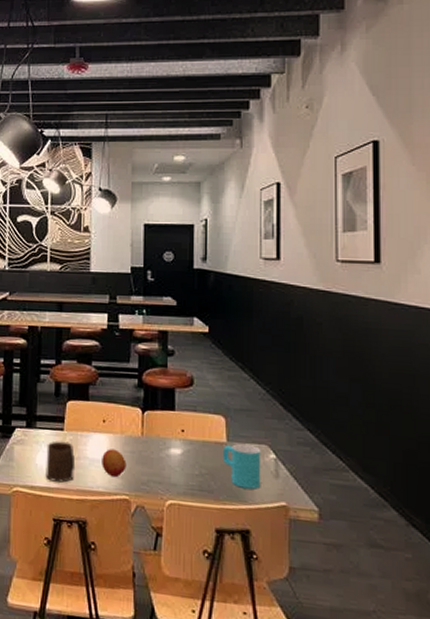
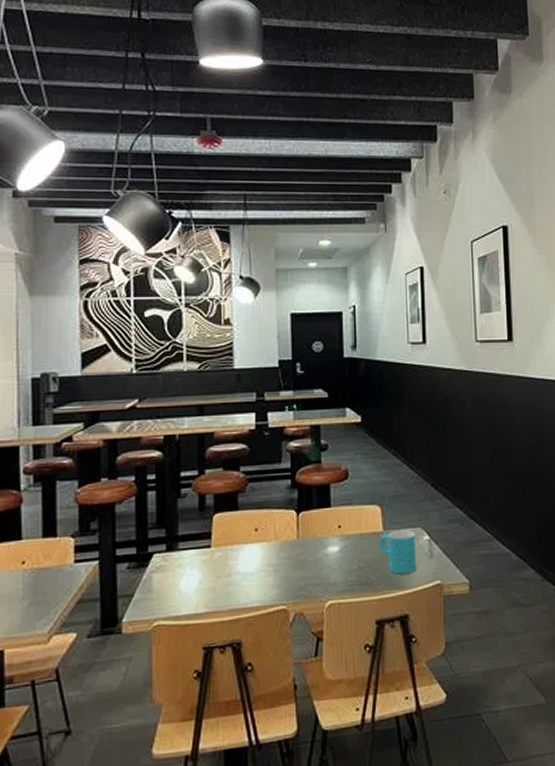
cup: present [45,441,76,483] -> none [192,559,226,607]
fruit: present [102,449,127,478] -> none [255,558,283,589]

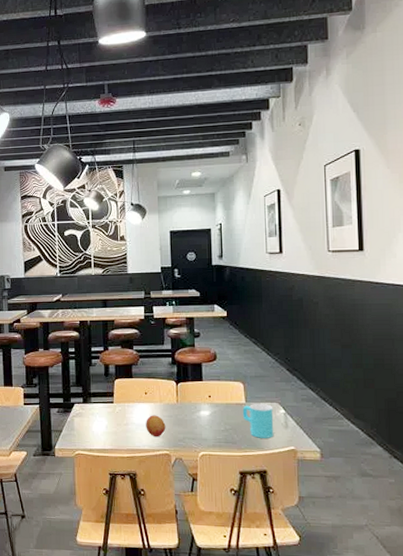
fruit: none [255,558,283,589] -> present [146,415,166,437]

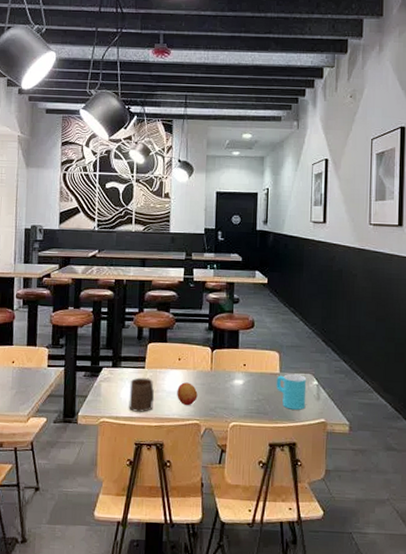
cup: none [101,412,125,444] -> present [129,377,155,412]

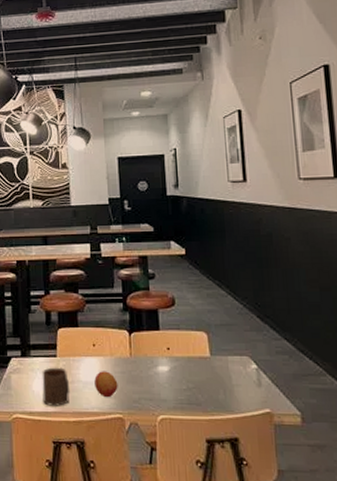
cup: present [276,374,307,410] -> none [206,357,246,399]

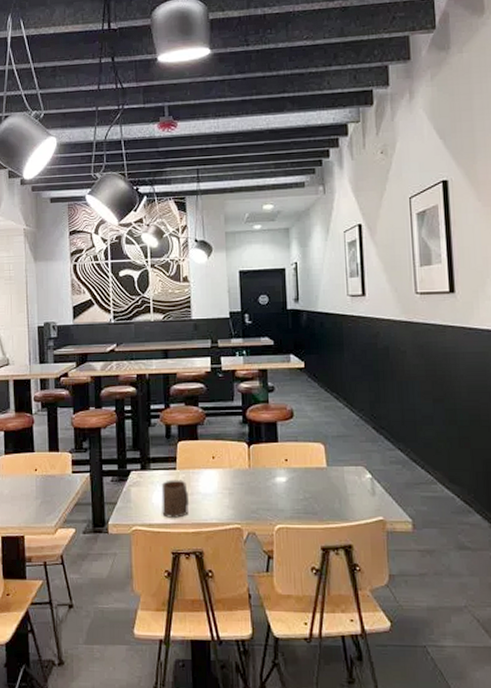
fruit: present [94,371,118,398] -> none [213,483,237,509]

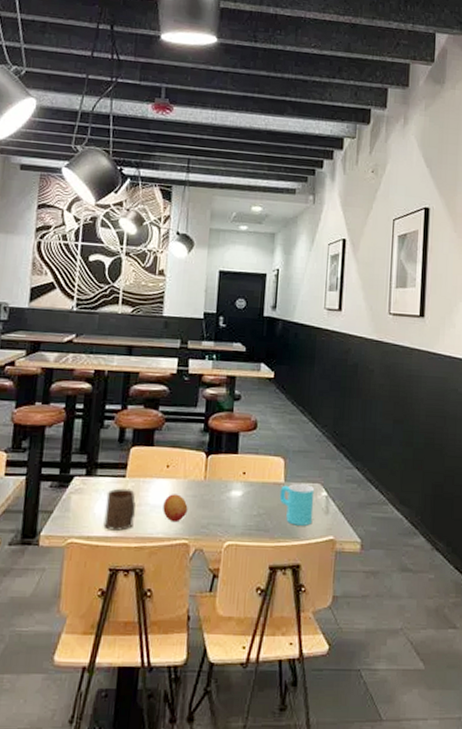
fruit: none [213,483,237,509] -> present [163,494,188,523]
cup: none [323,468,360,508] -> present [279,484,315,526]

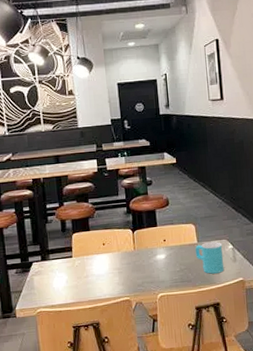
cup: present [103,488,136,531] -> none [60,265,86,299]
fruit: present [163,494,188,523] -> none [105,264,125,286]

